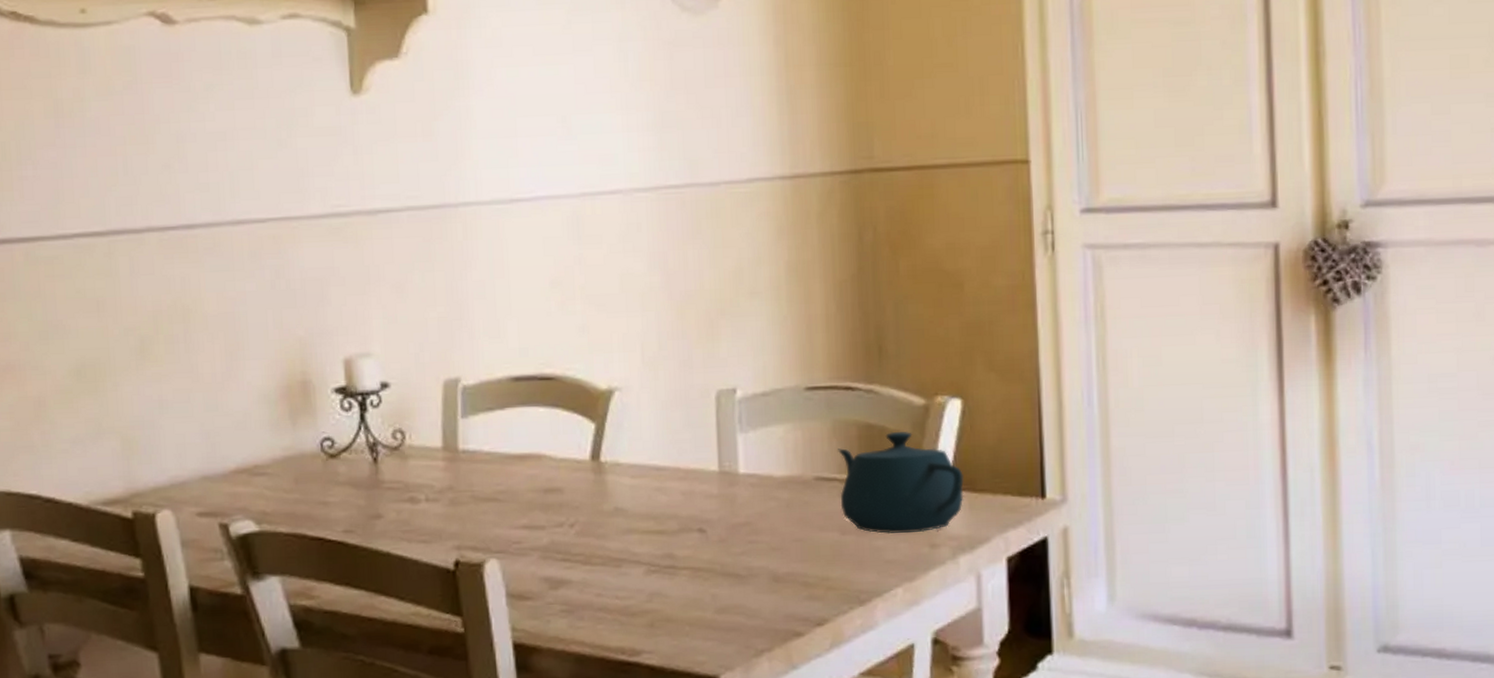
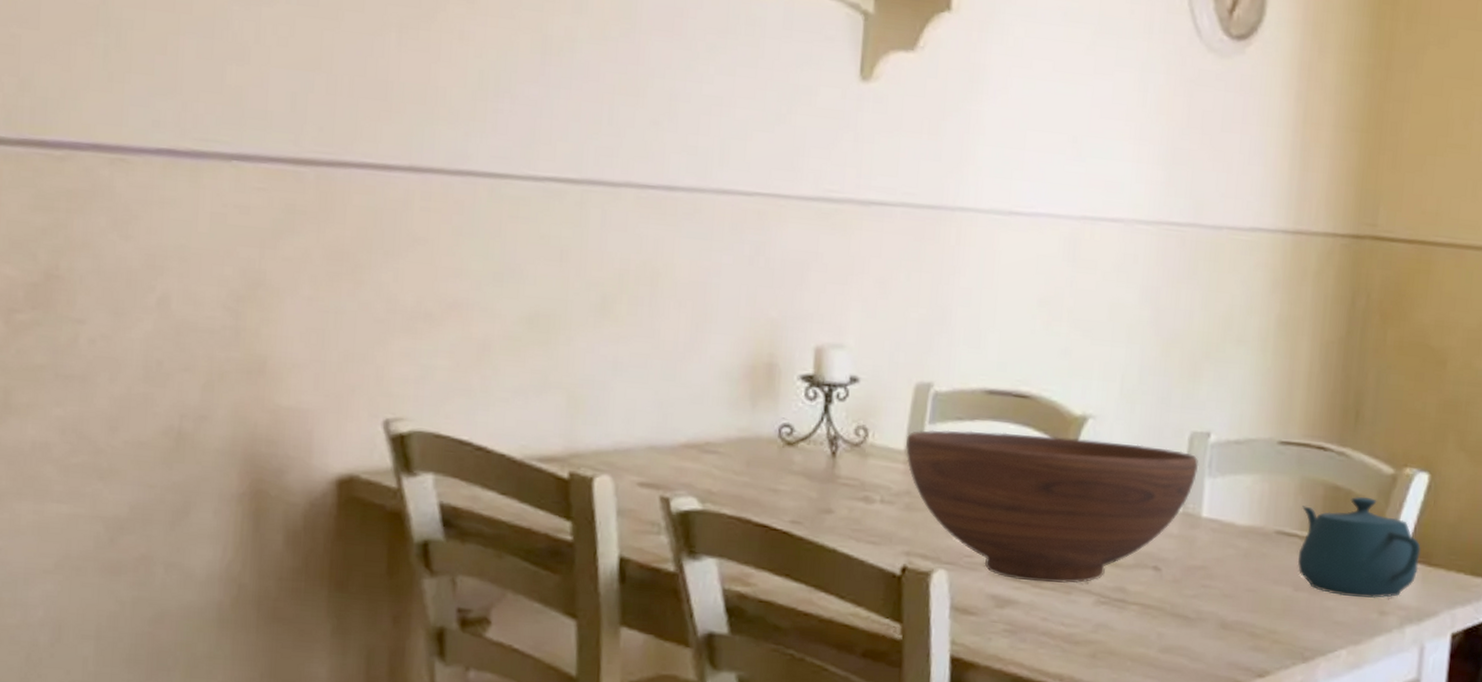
fruit bowl: none [442,410,729,560] -> present [905,430,1199,583]

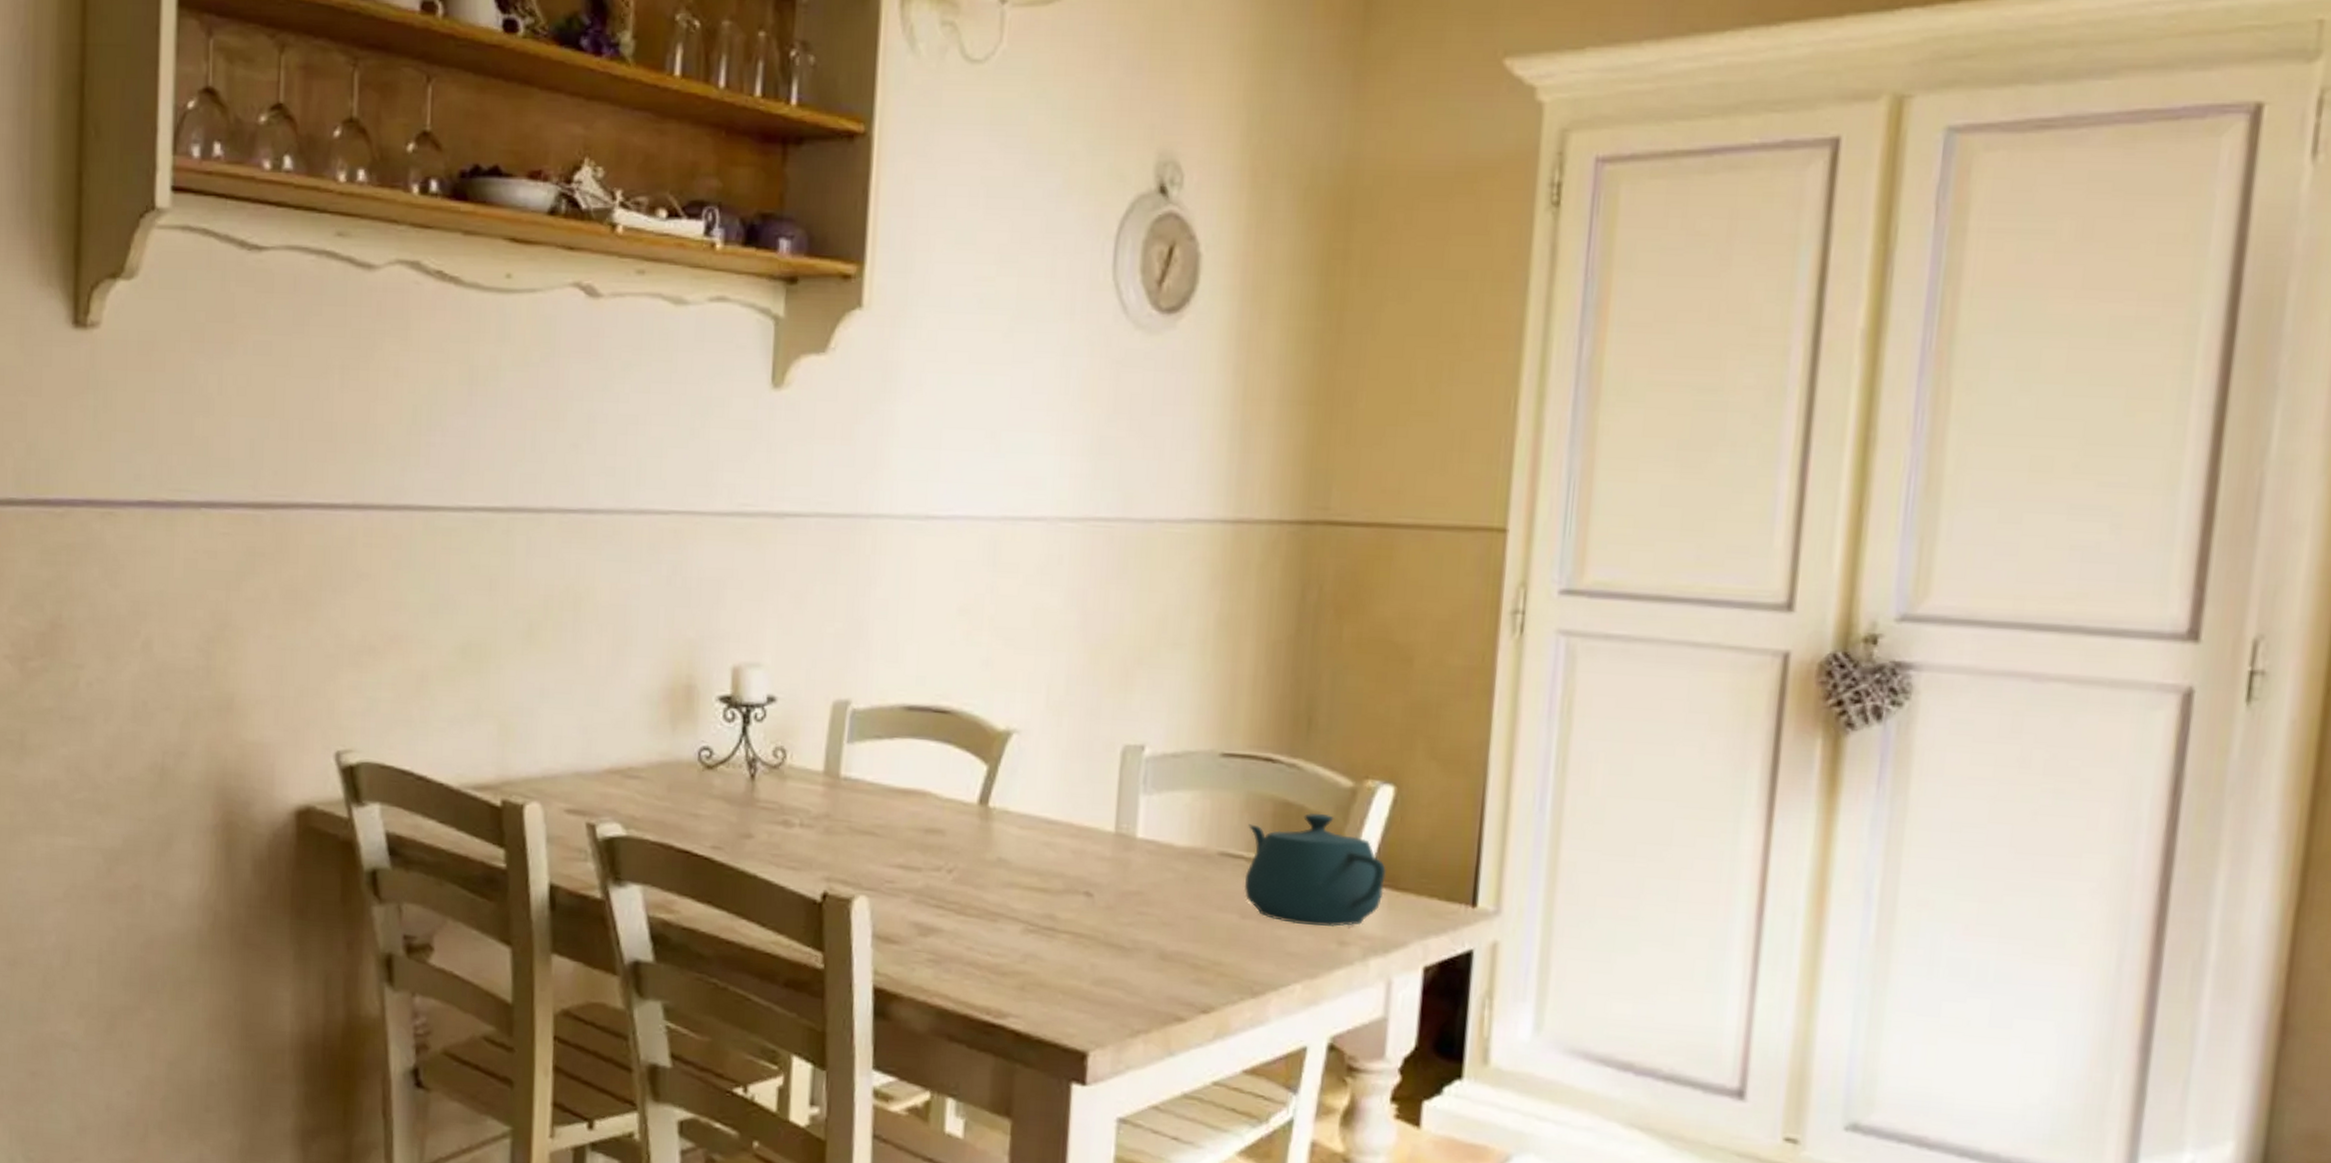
fruit bowl: present [905,430,1199,583] -> none [823,749,1133,910]

